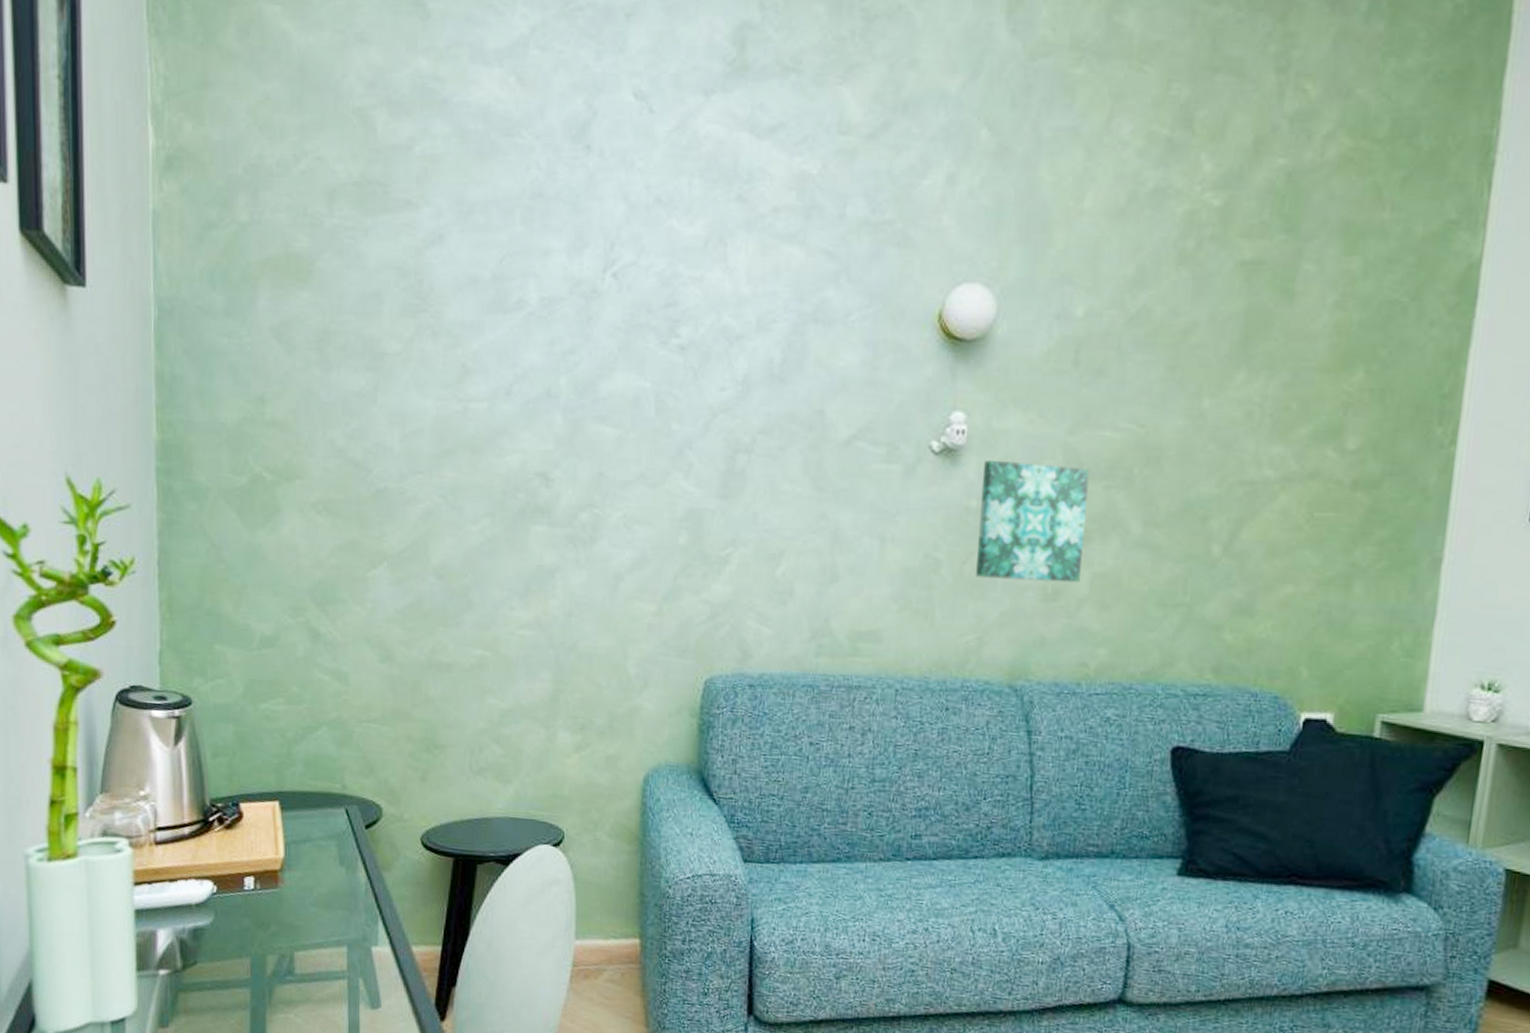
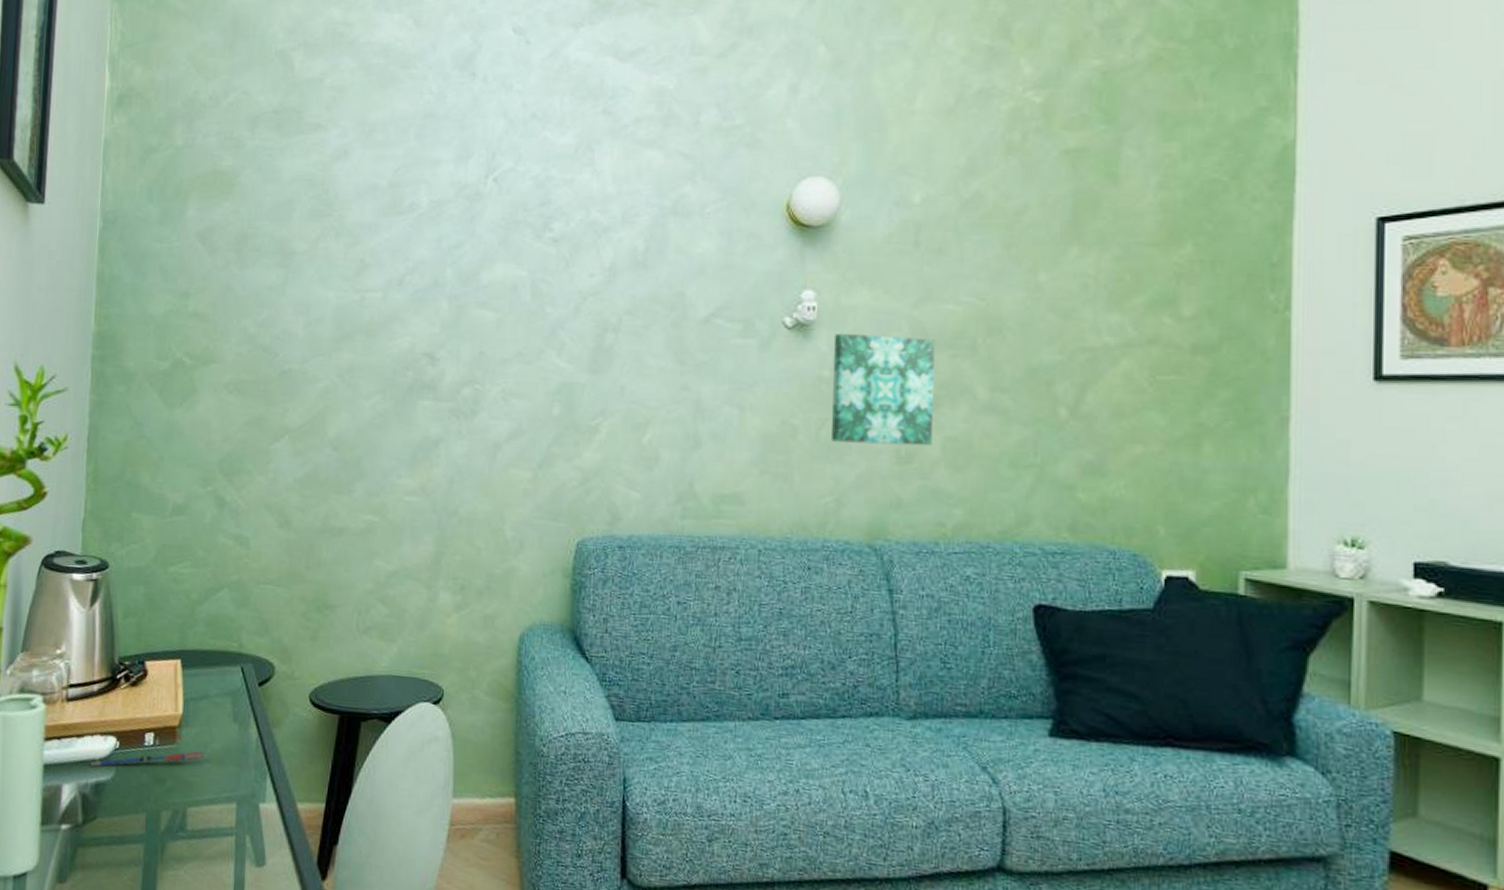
pen: none [187,895,311,912] -> present [91,751,205,767]

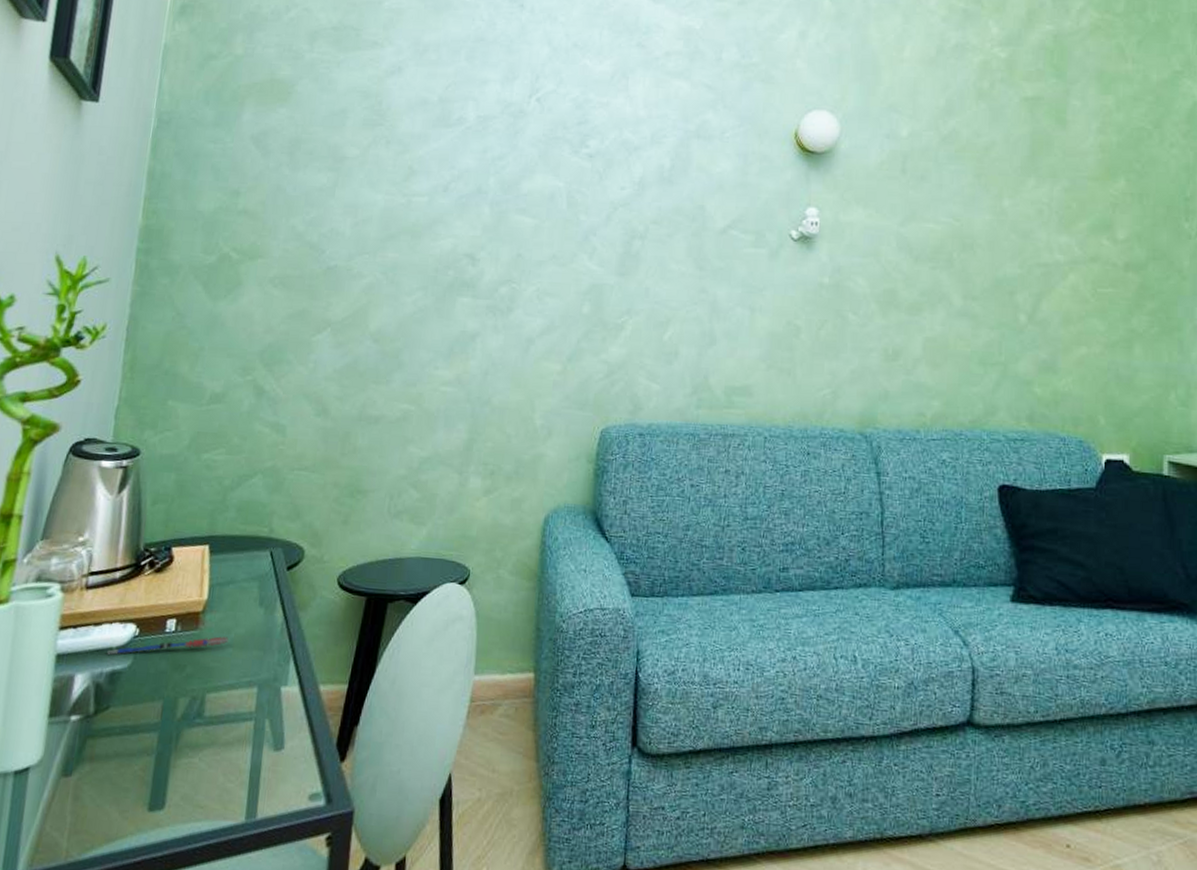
wall art: present [830,333,935,446] -> none [829,245,918,346]

